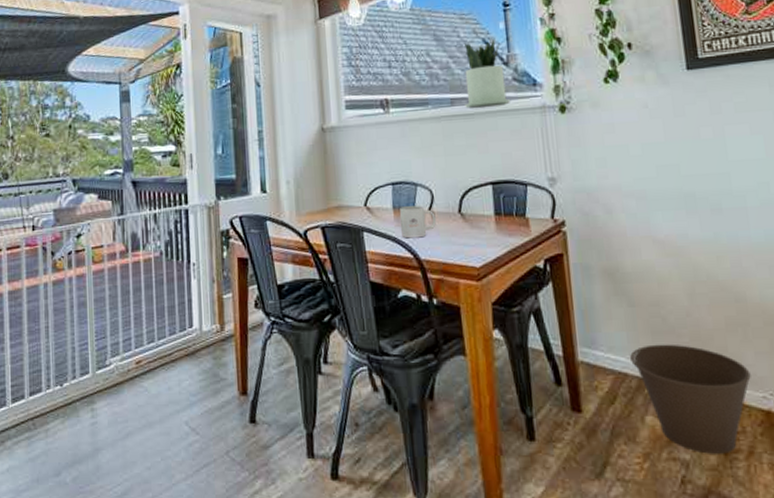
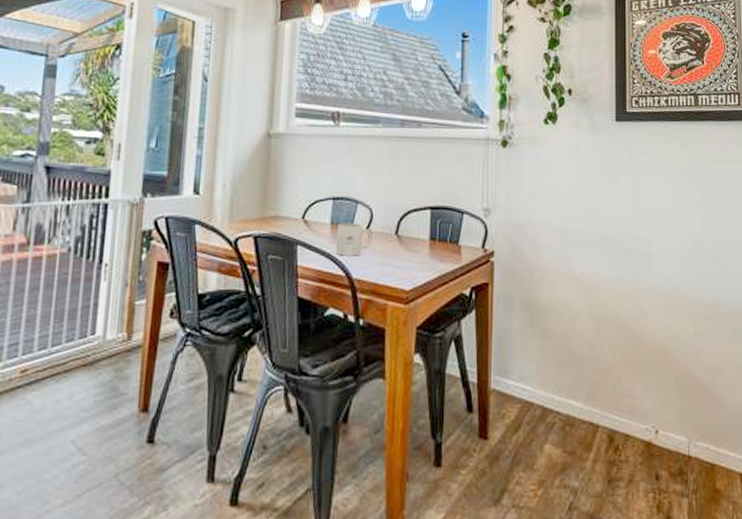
planter: present [463,38,511,109] -> none [414,66,459,134]
basket: present [630,344,751,454] -> none [538,376,638,482]

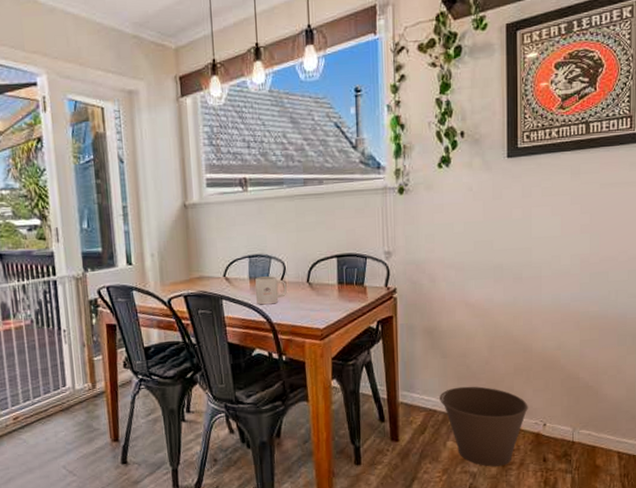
basket: none [538,376,638,482] -> present [440,386,528,467]

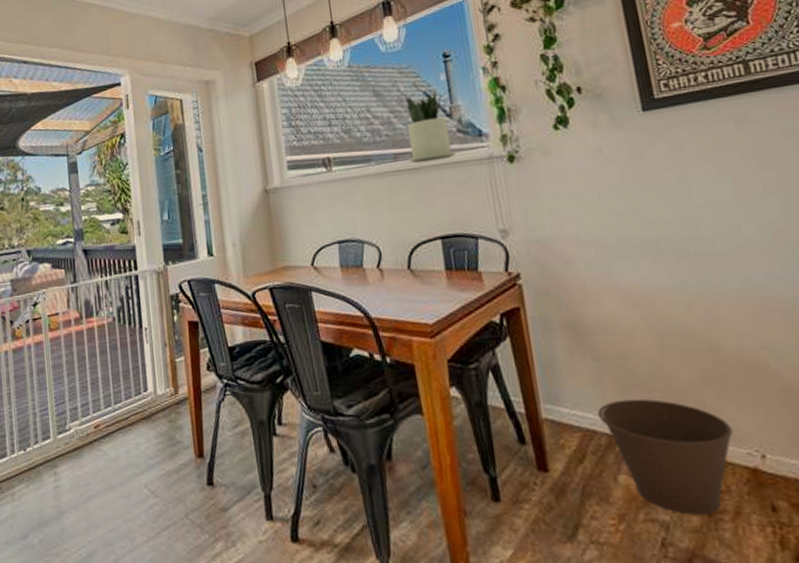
mug: present [254,276,287,305] -> none [347,263,386,297]
planter: none [316,122,357,189] -> present [404,90,457,164]

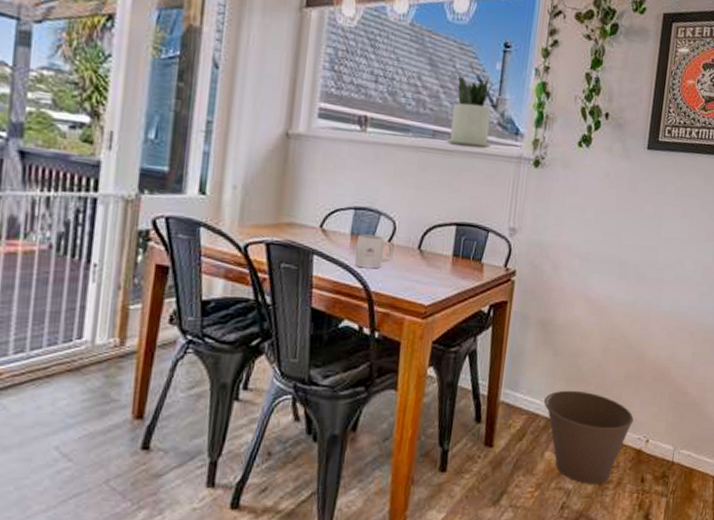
mug: none [347,263,386,297] -> present [354,234,394,269]

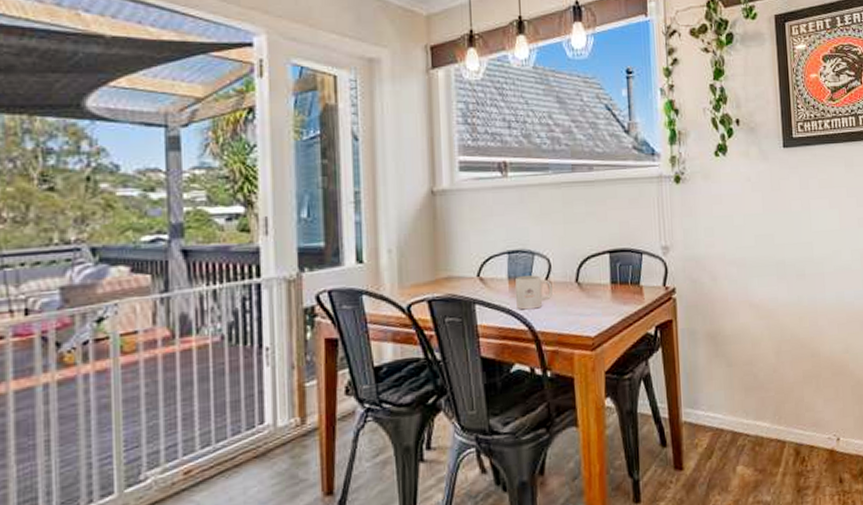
planter: present [446,75,493,149] -> none [586,105,631,176]
basket: present [544,390,634,484] -> none [726,398,820,494]

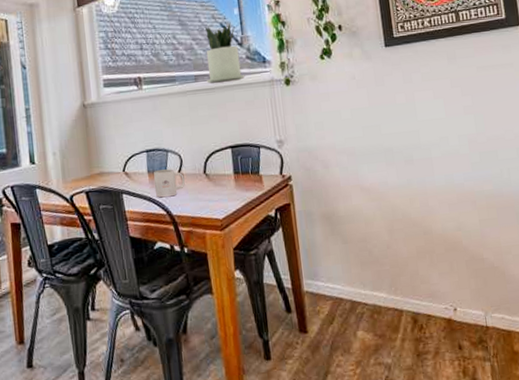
planter: none [586,105,631,176] -> present [204,22,245,84]

